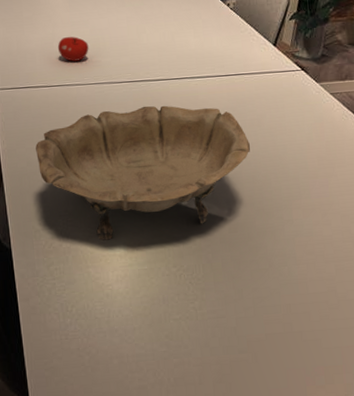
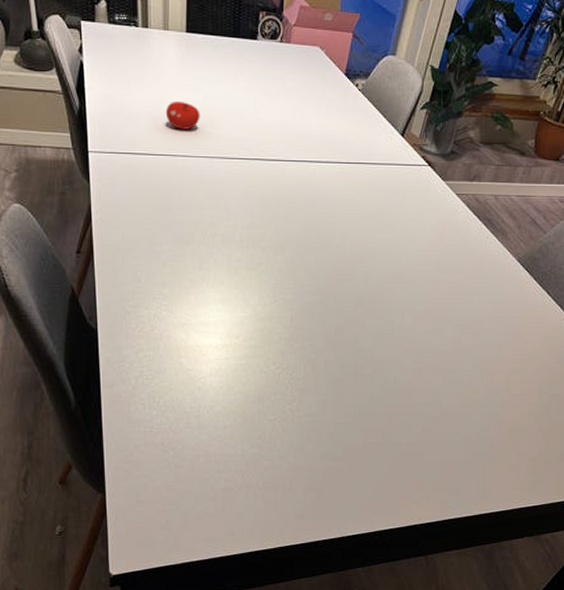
decorative bowl: present [35,105,251,241] -> none [133,187,367,329]

